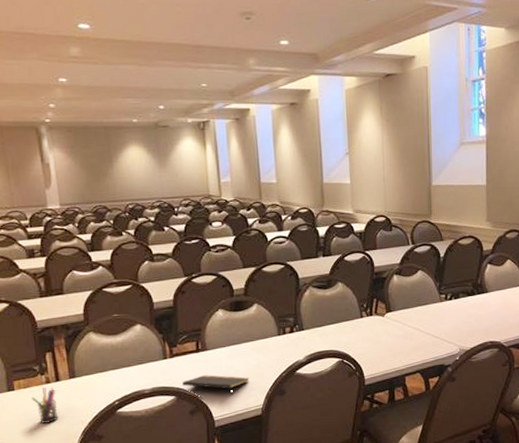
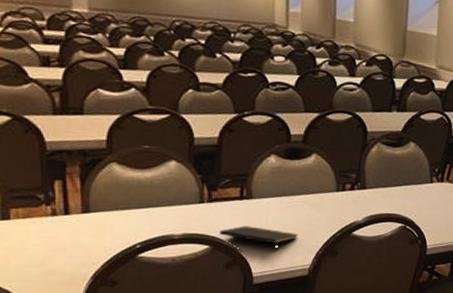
pen holder: present [31,387,59,424] -> none [31,220,64,263]

